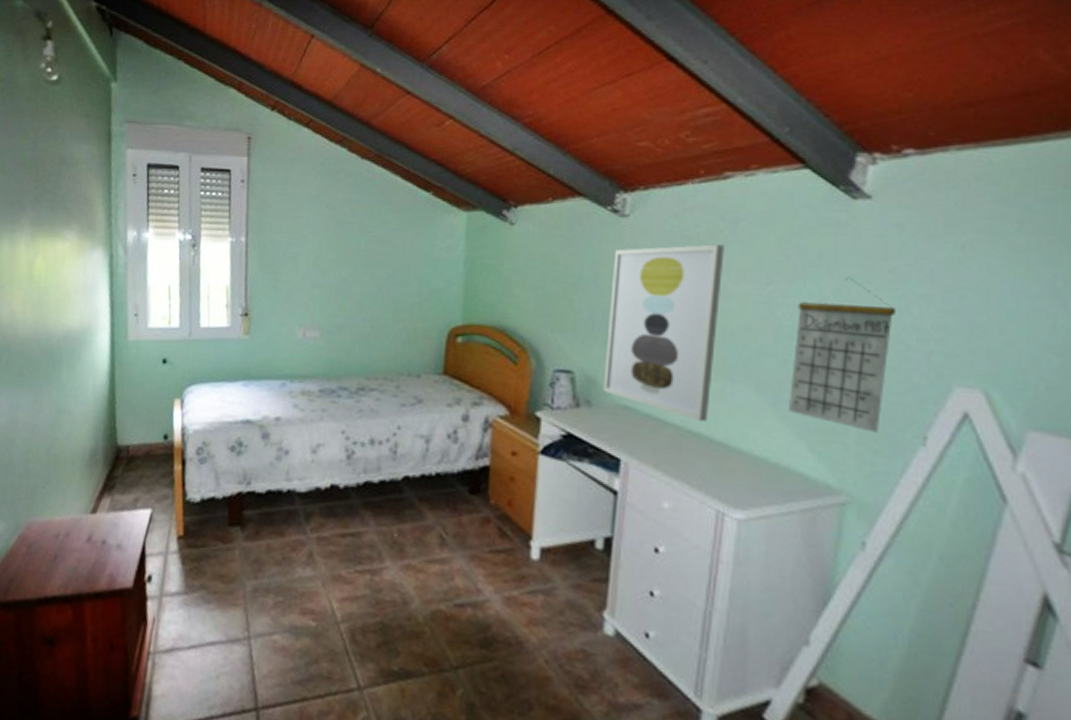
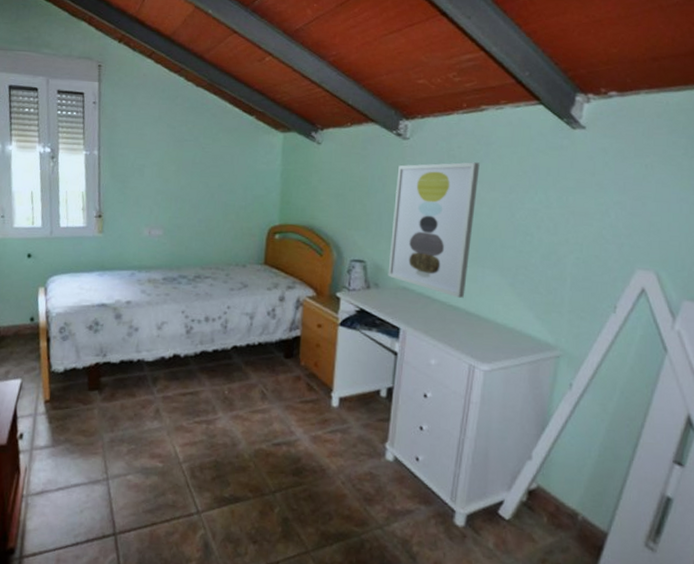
calendar: present [787,277,897,433] -> none [522,188,600,304]

